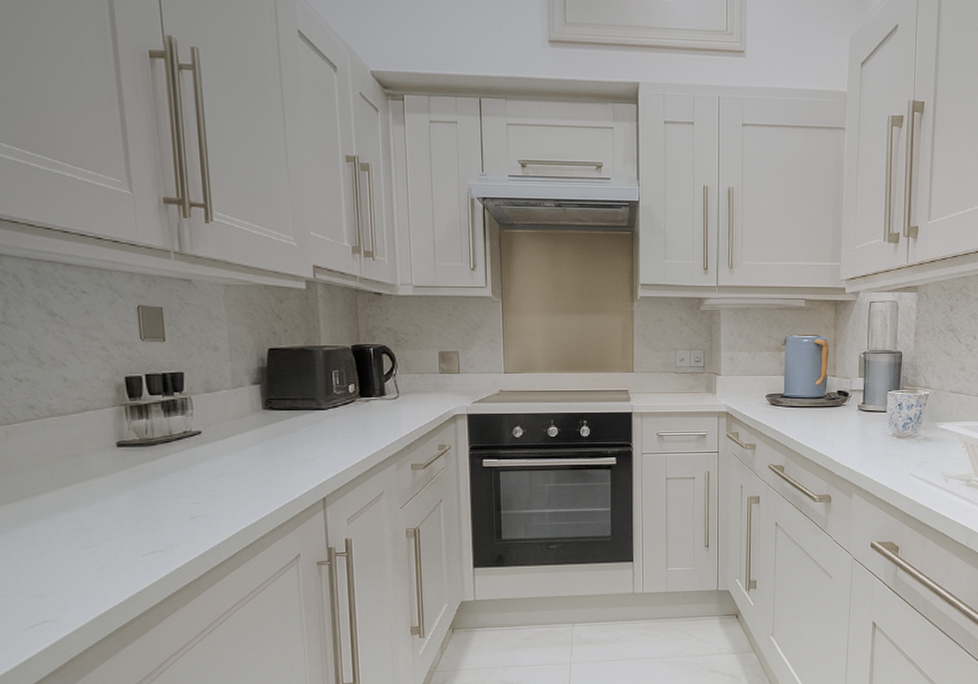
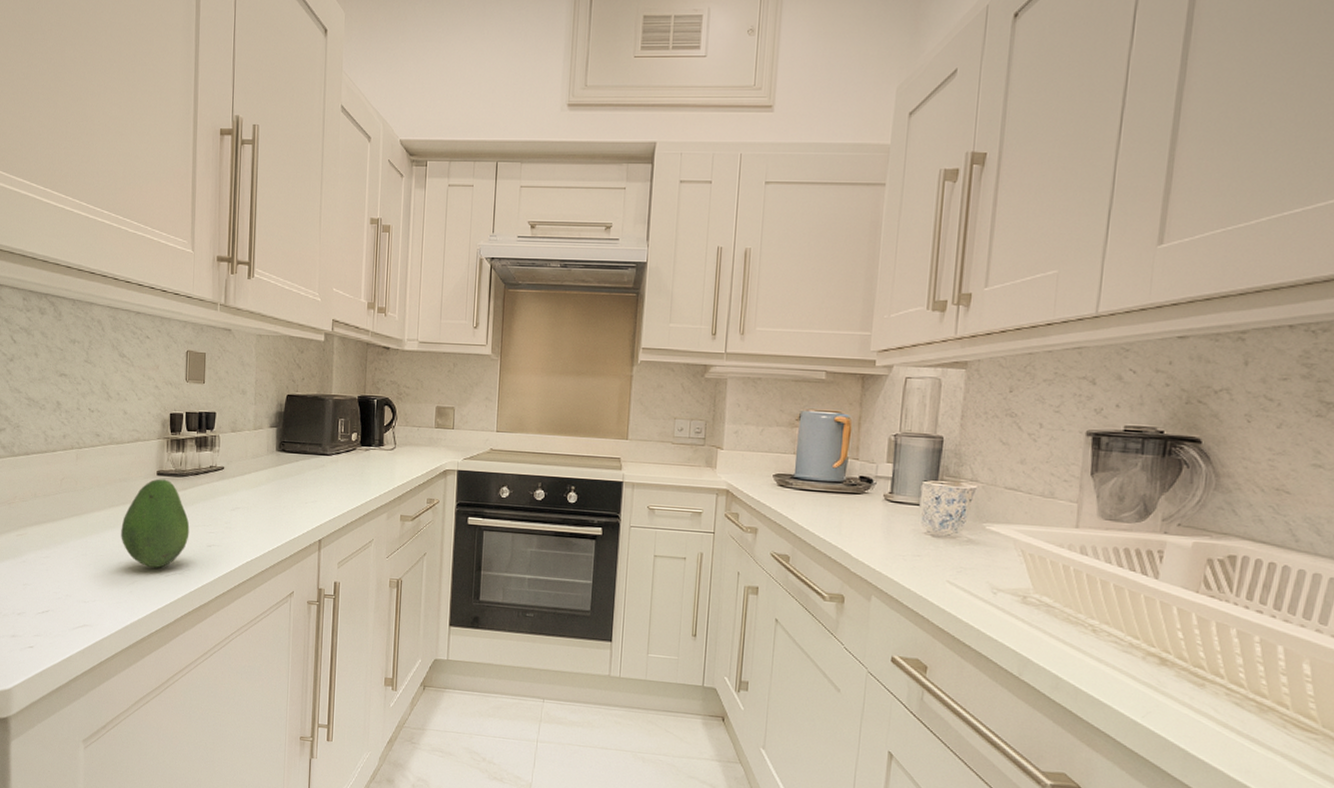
fruit: none [77,450,167,549] -> present [121,478,190,568]

